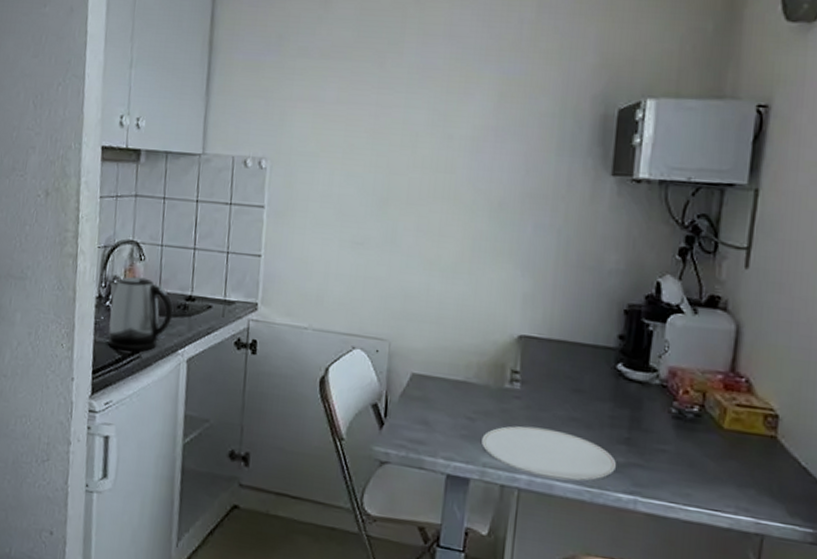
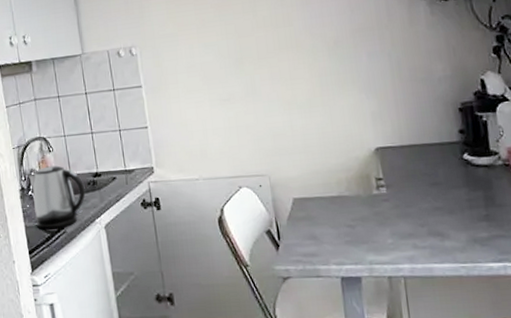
plate: present [482,426,617,482] -> none [364,221,483,263]

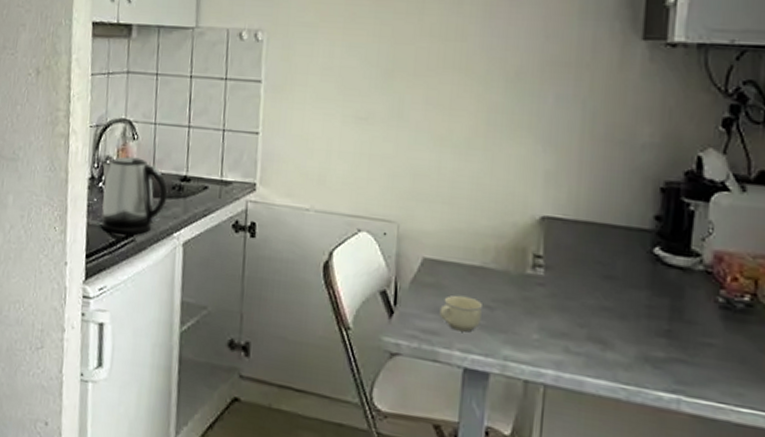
cup: none [314,221,347,250] -> present [439,295,484,332]

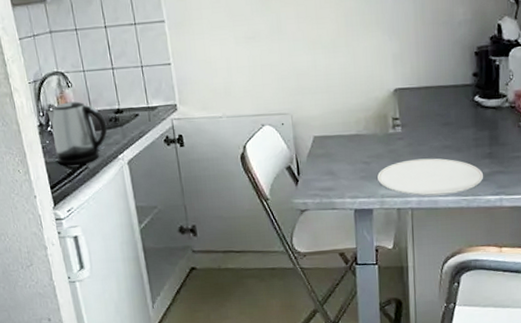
cup: present [439,295,484,332] -> none [331,158,362,184]
plate: none [502,315,657,378] -> present [377,158,484,196]

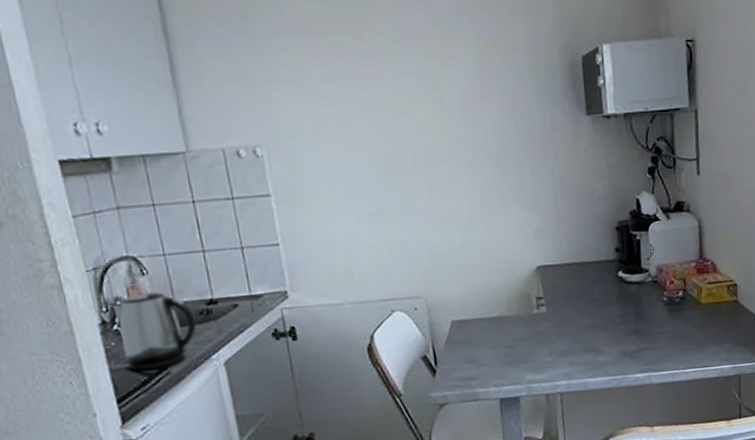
plate: present [377,158,484,196] -> none [523,337,632,379]

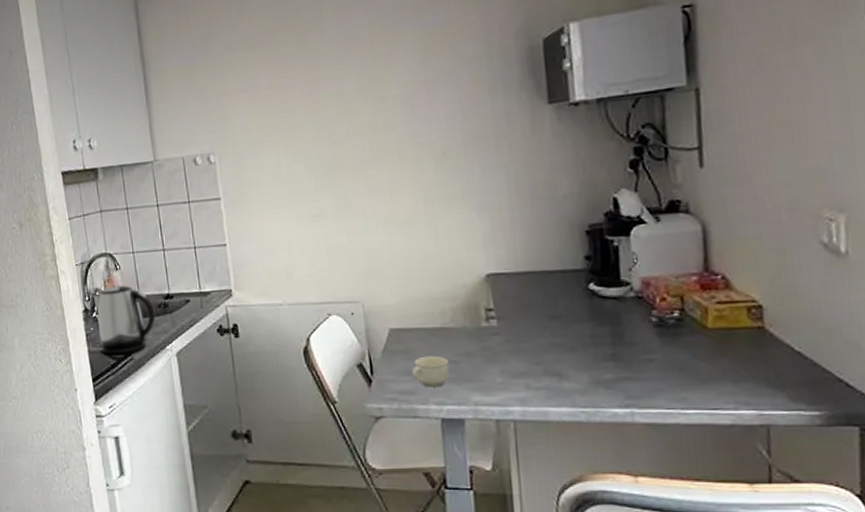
cup: none [473,342,506,372] -> present [411,355,450,387]

